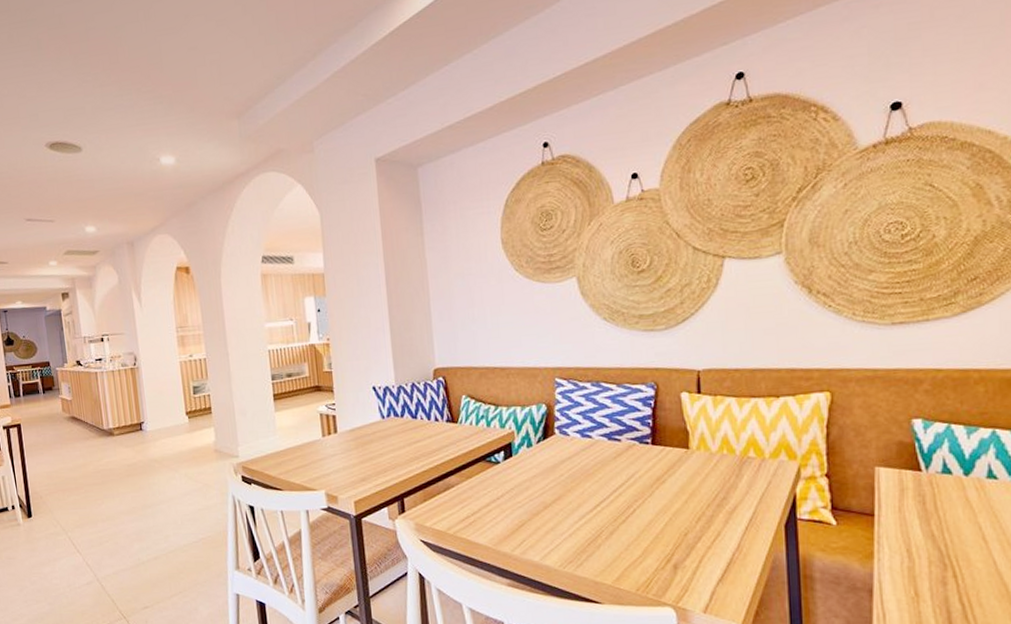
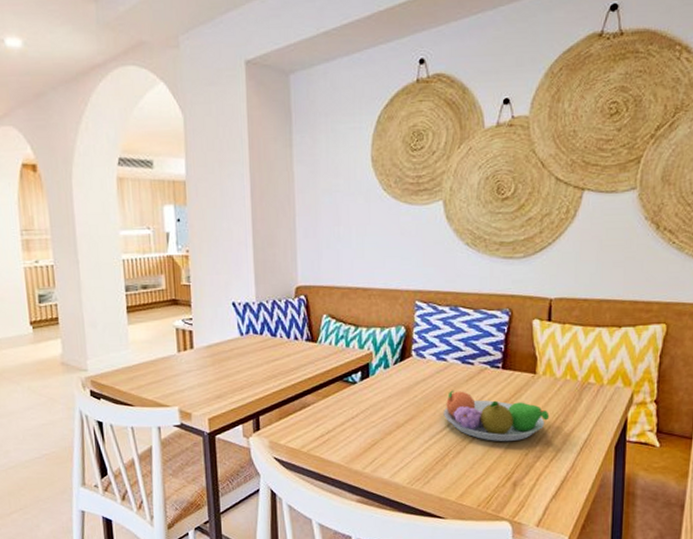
fruit bowl: none [592,468,708,521] -> present [443,390,550,441]

